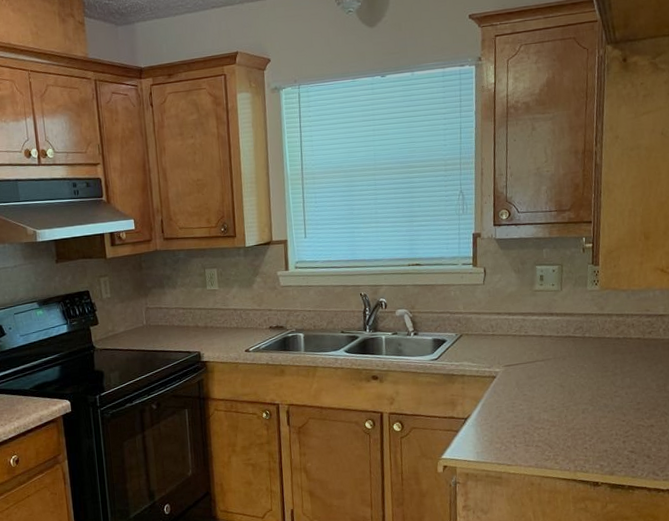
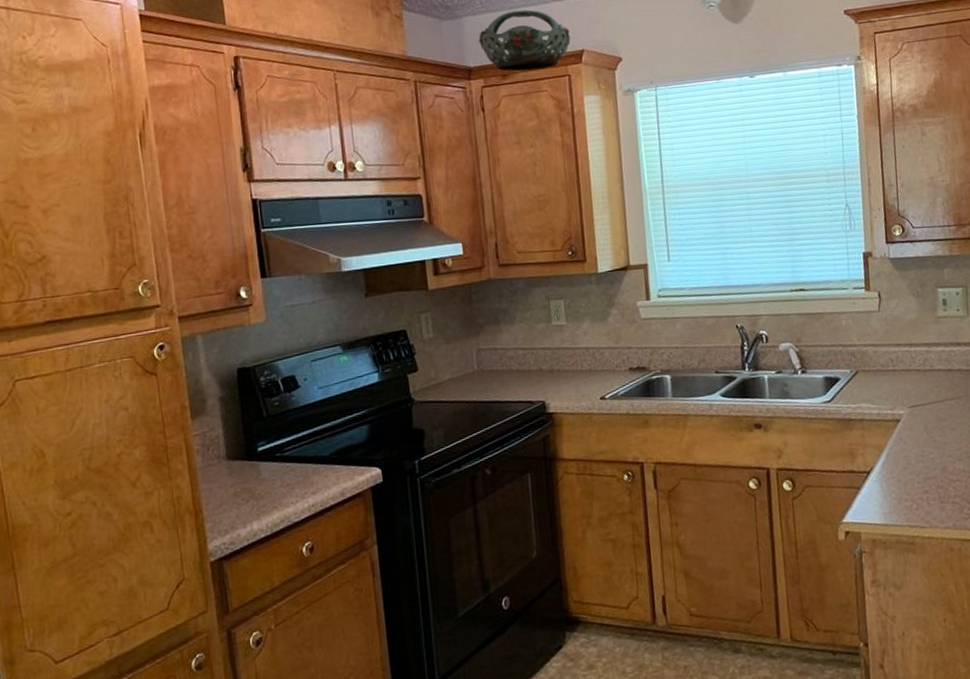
decorative basket: none [148,16,227,71] -> present [478,9,571,72]

